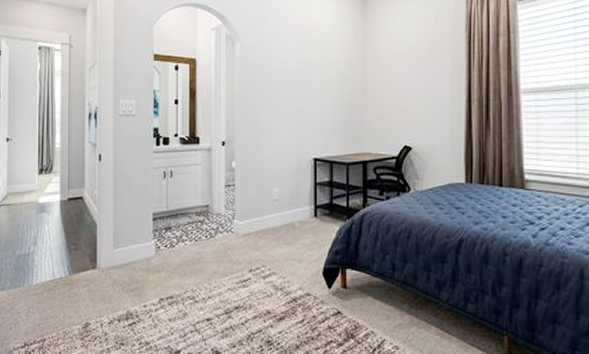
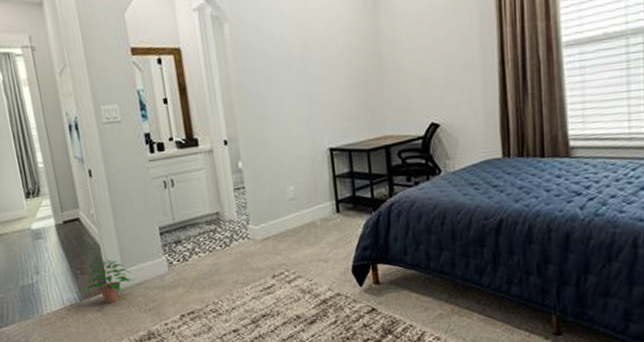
potted plant: none [74,235,123,281] -> present [83,257,135,304]

